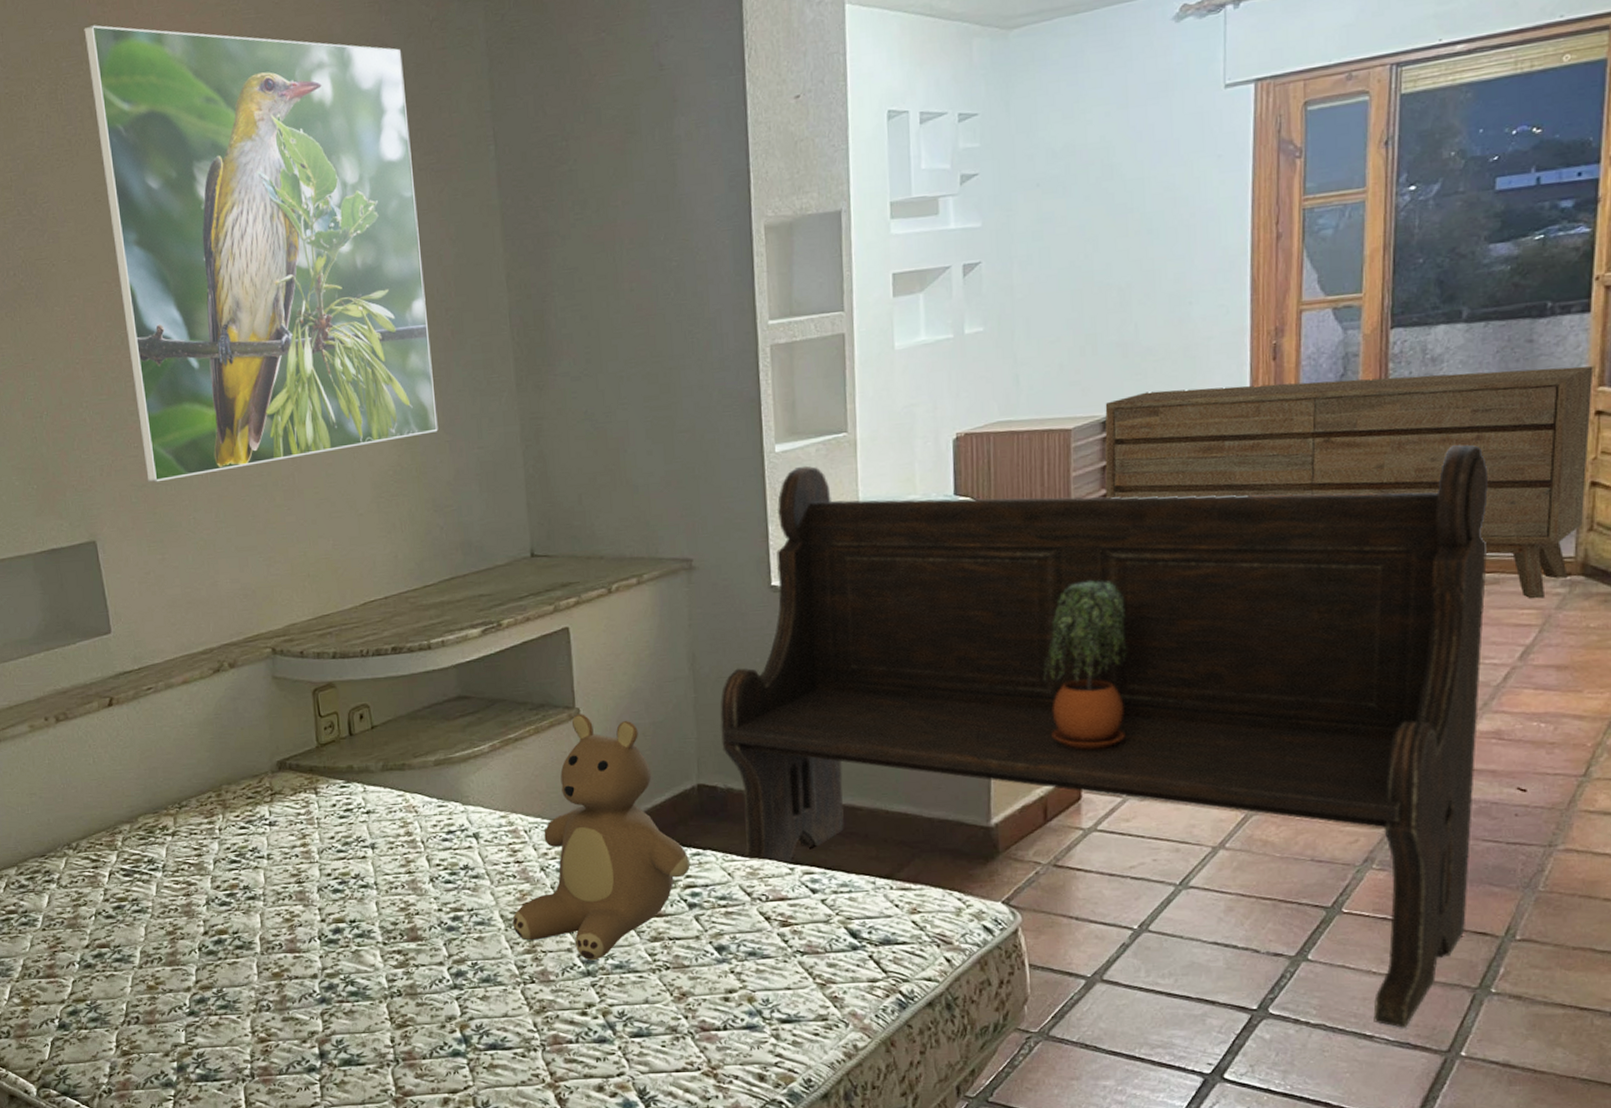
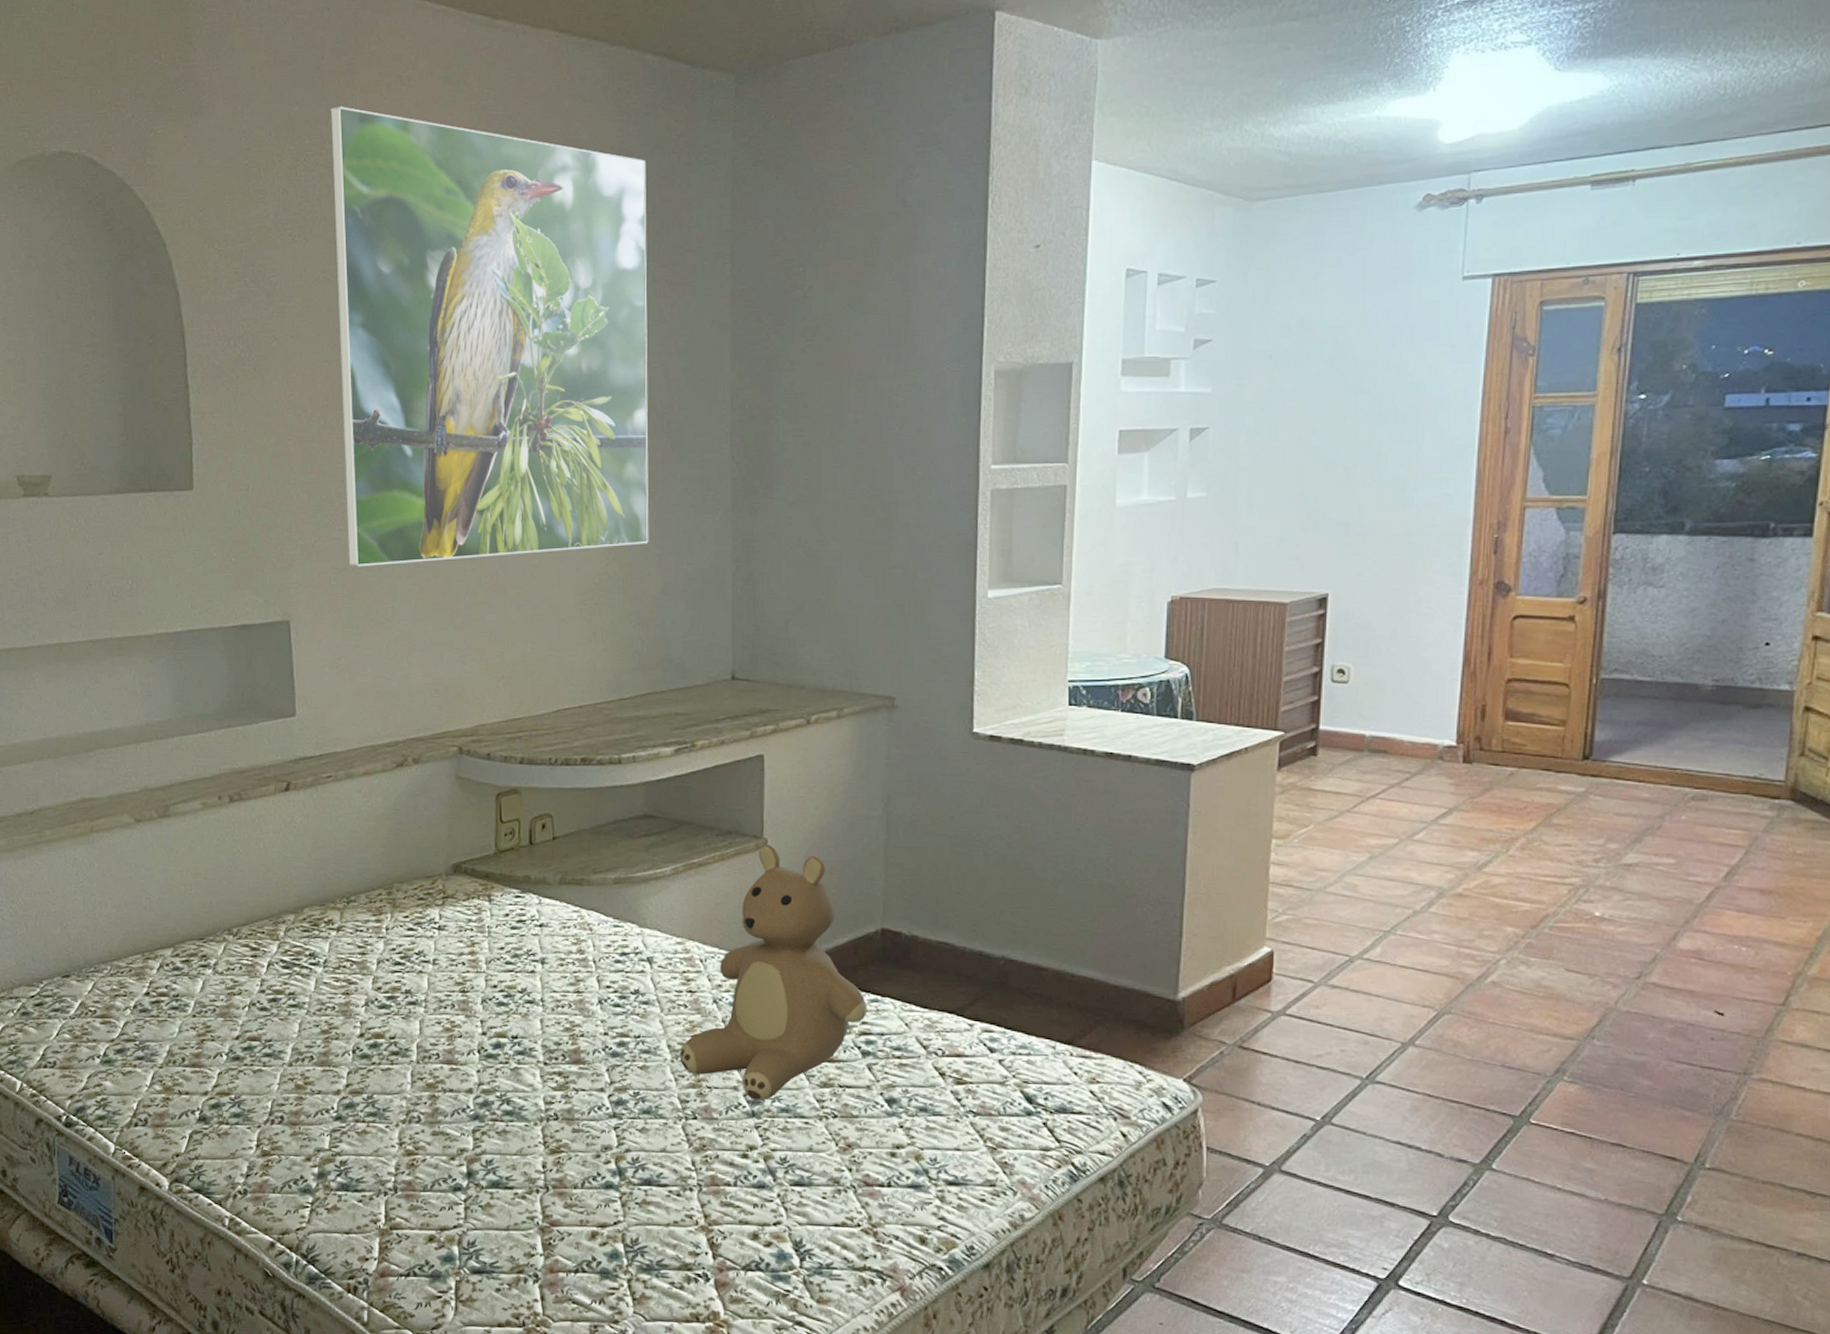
bench: present [720,444,1488,1028] -> none [909,614,1702,1250]
potted plant: present [1043,579,1129,750] -> none [1241,757,1331,931]
dresser: present [1105,366,1594,599] -> none [1318,573,1813,820]

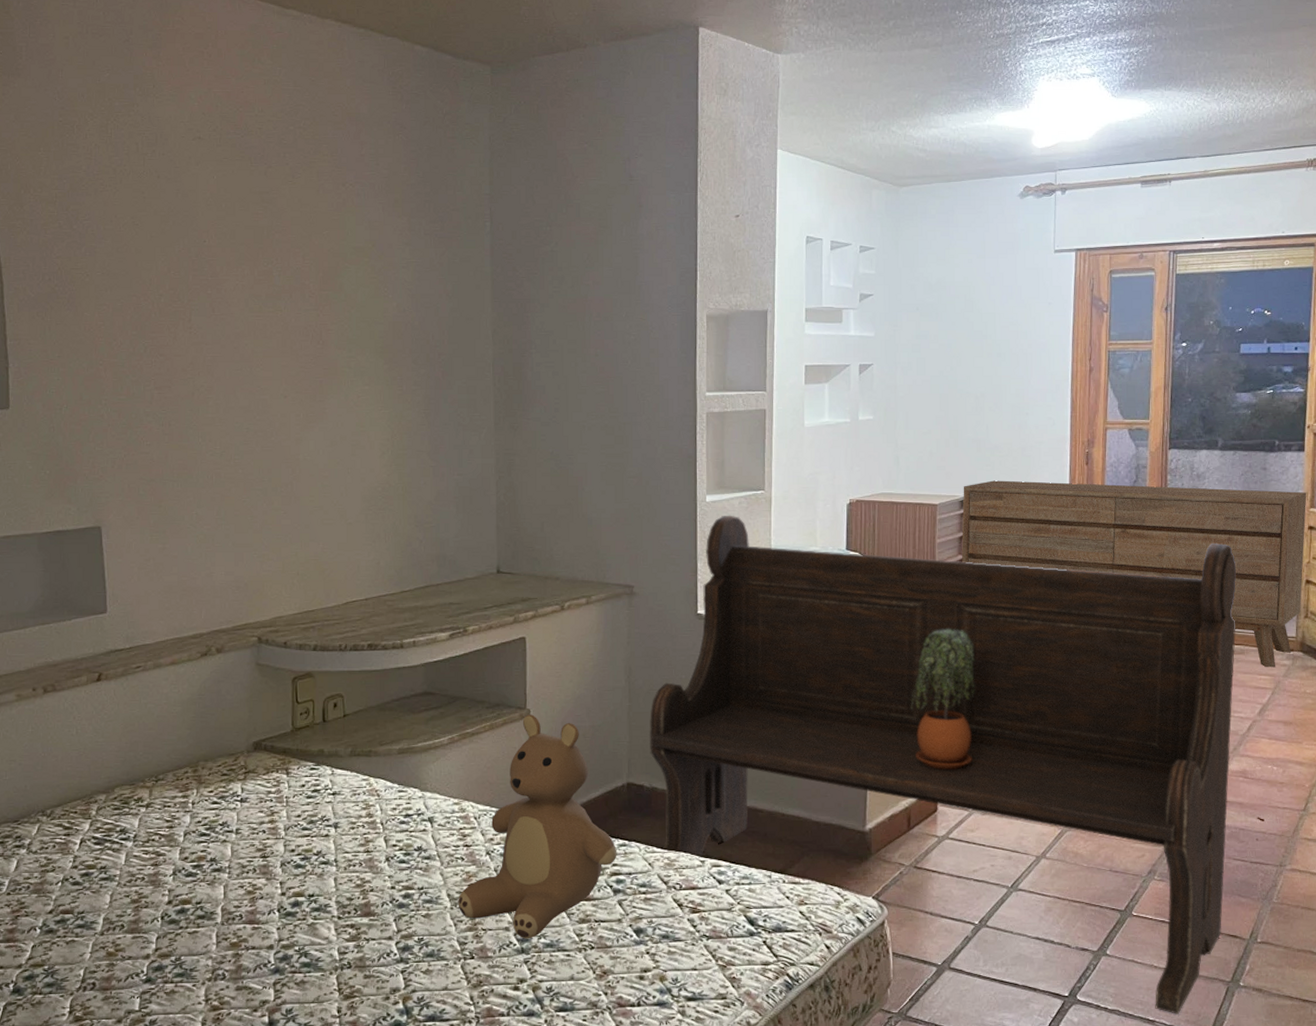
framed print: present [330,106,649,567] -> none [138,75,424,478]
bench: none [909,614,1702,1250] -> present [648,515,1236,1014]
potted plant: none [1241,757,1331,931] -> present [910,628,976,769]
dresser: none [1318,573,1813,820] -> present [962,480,1307,668]

